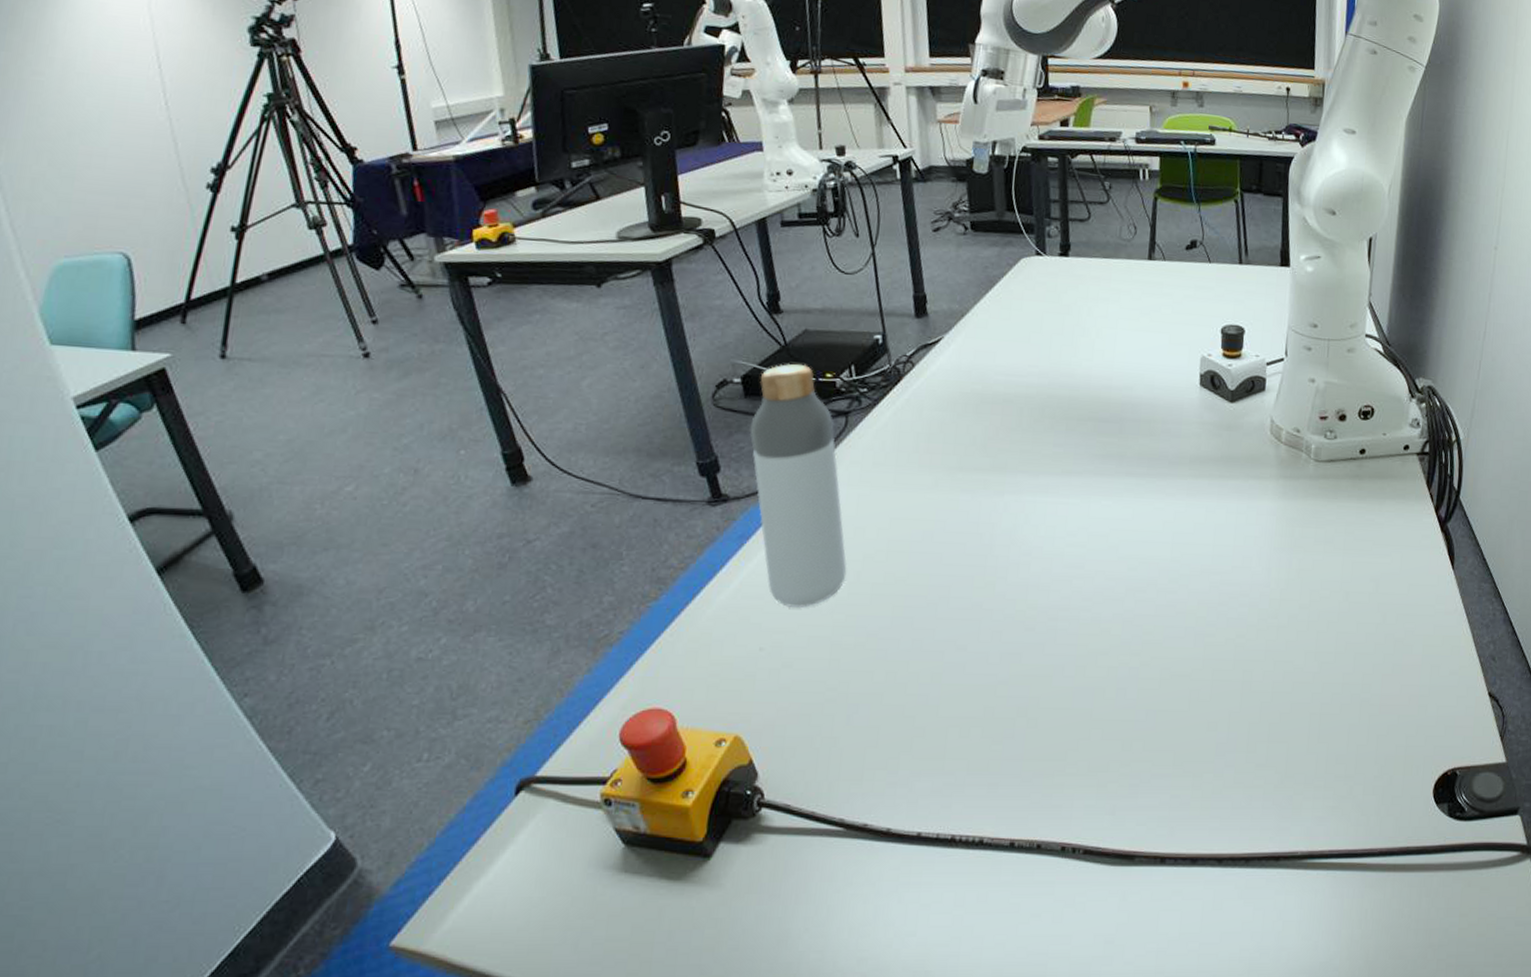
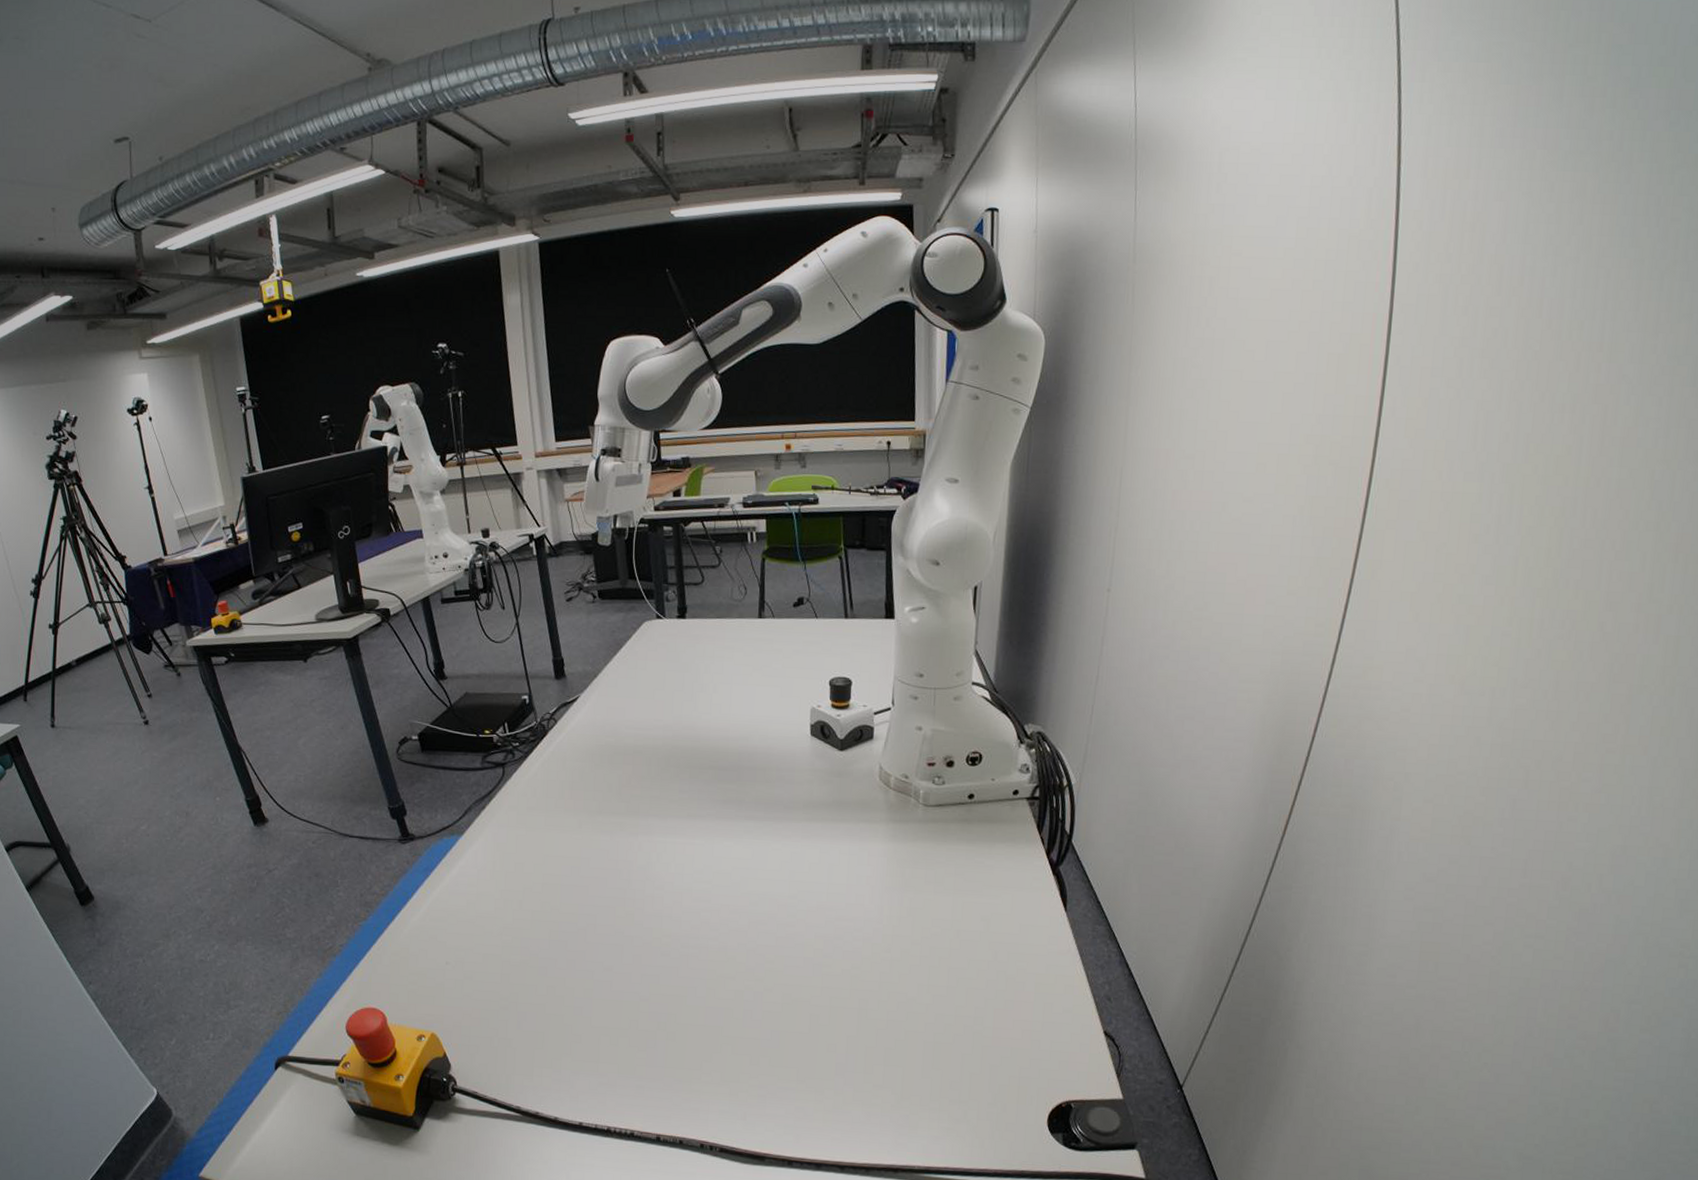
bottle: present [749,363,848,607] -> none [427,722,511,930]

